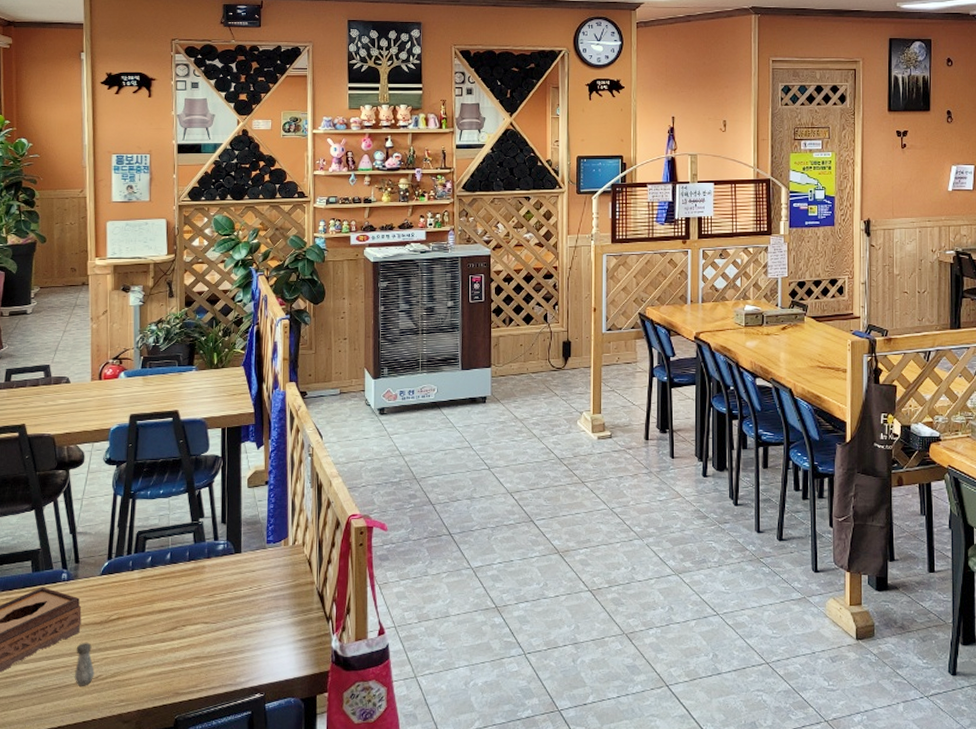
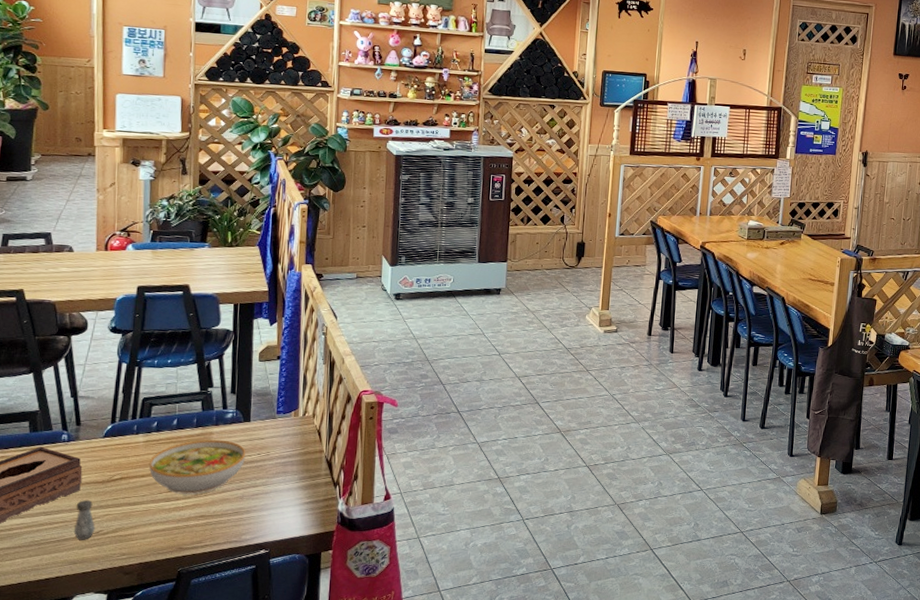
bowl: none [144,573,238,634] -> present [149,439,246,495]

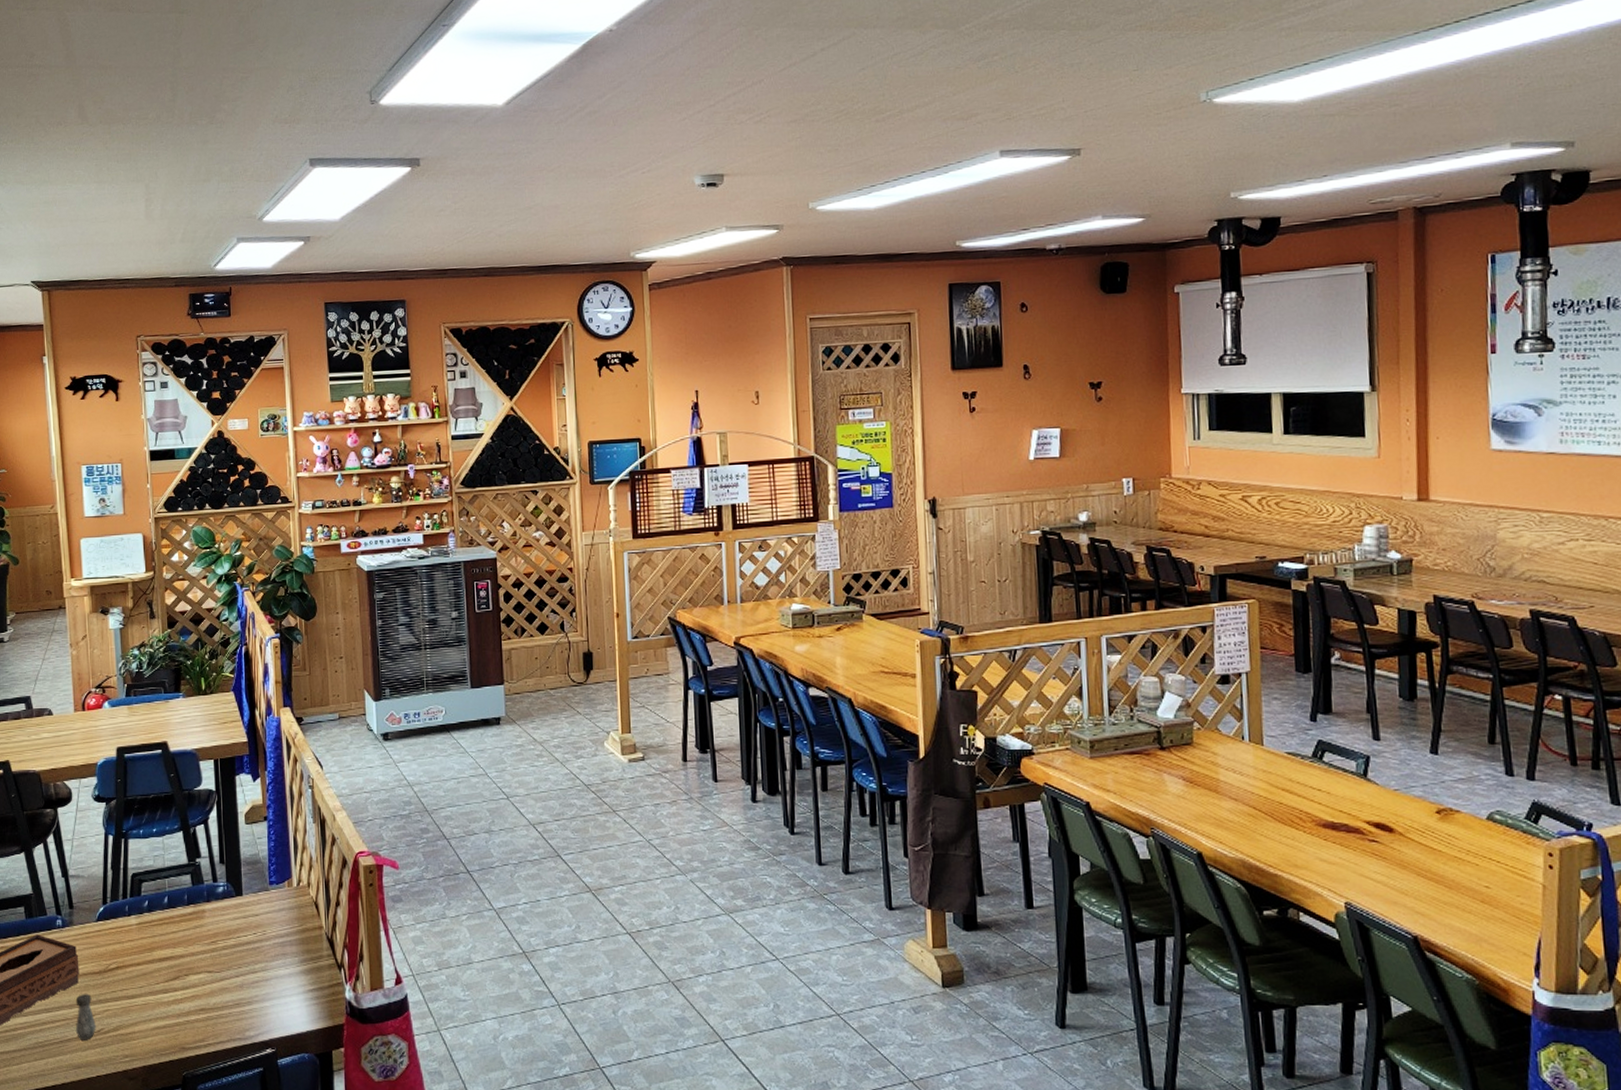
bowl: present [149,439,246,495] -> none [143,918,242,984]

